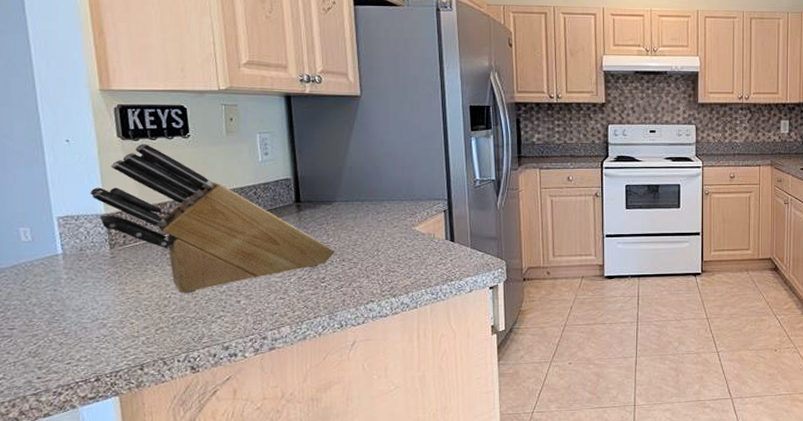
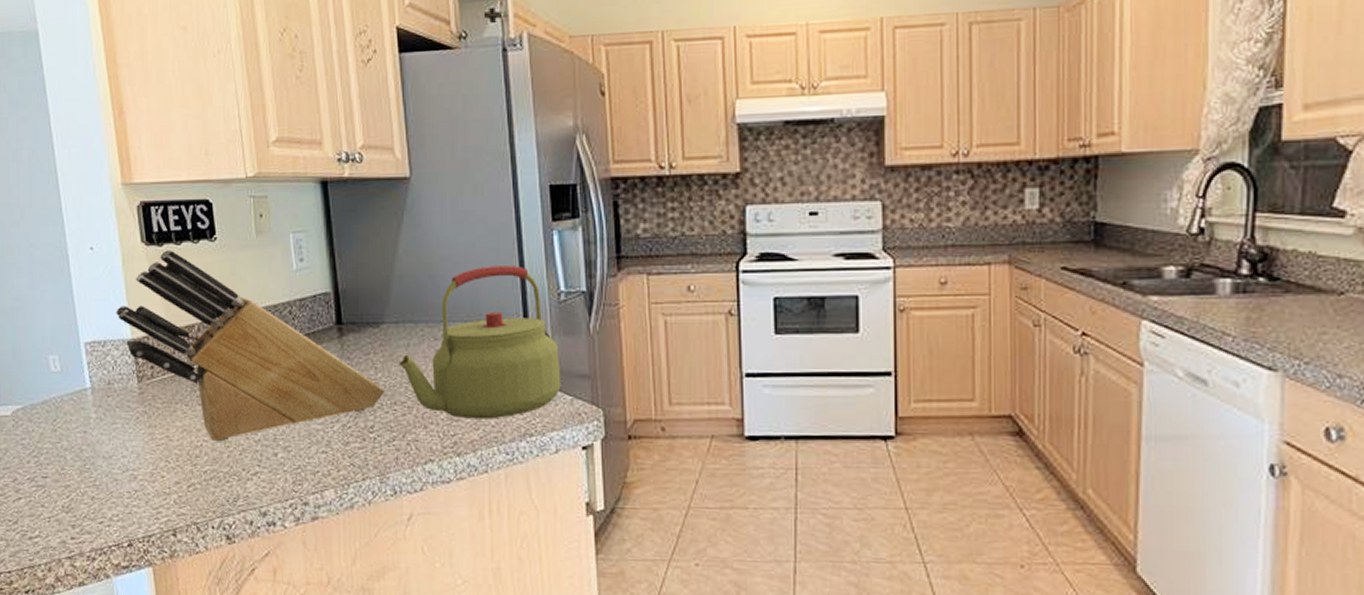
kettle: none [347,161,475,270] -> present [398,266,561,419]

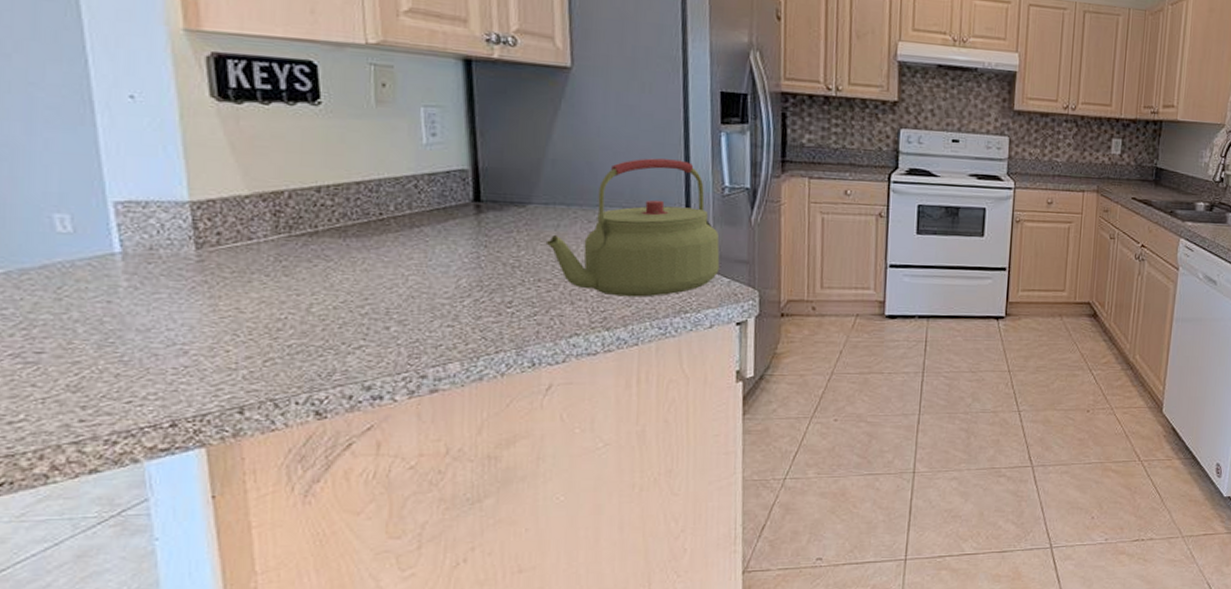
knife block: present [116,250,386,442] -> none [166,108,529,315]

